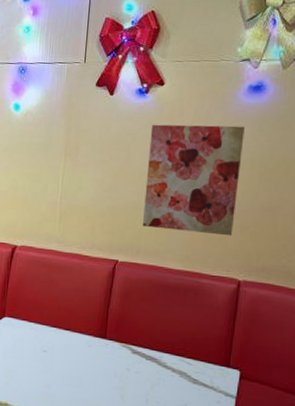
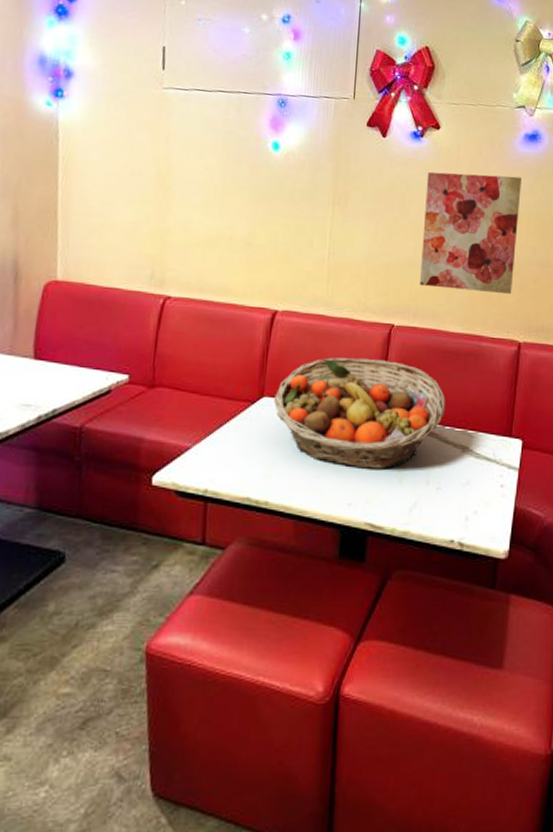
fruit basket: none [12,286,165,386] -> present [273,357,445,469]

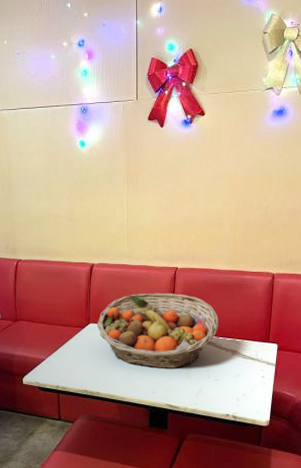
wall art: present [419,171,522,295] -> none [194,146,272,239]

